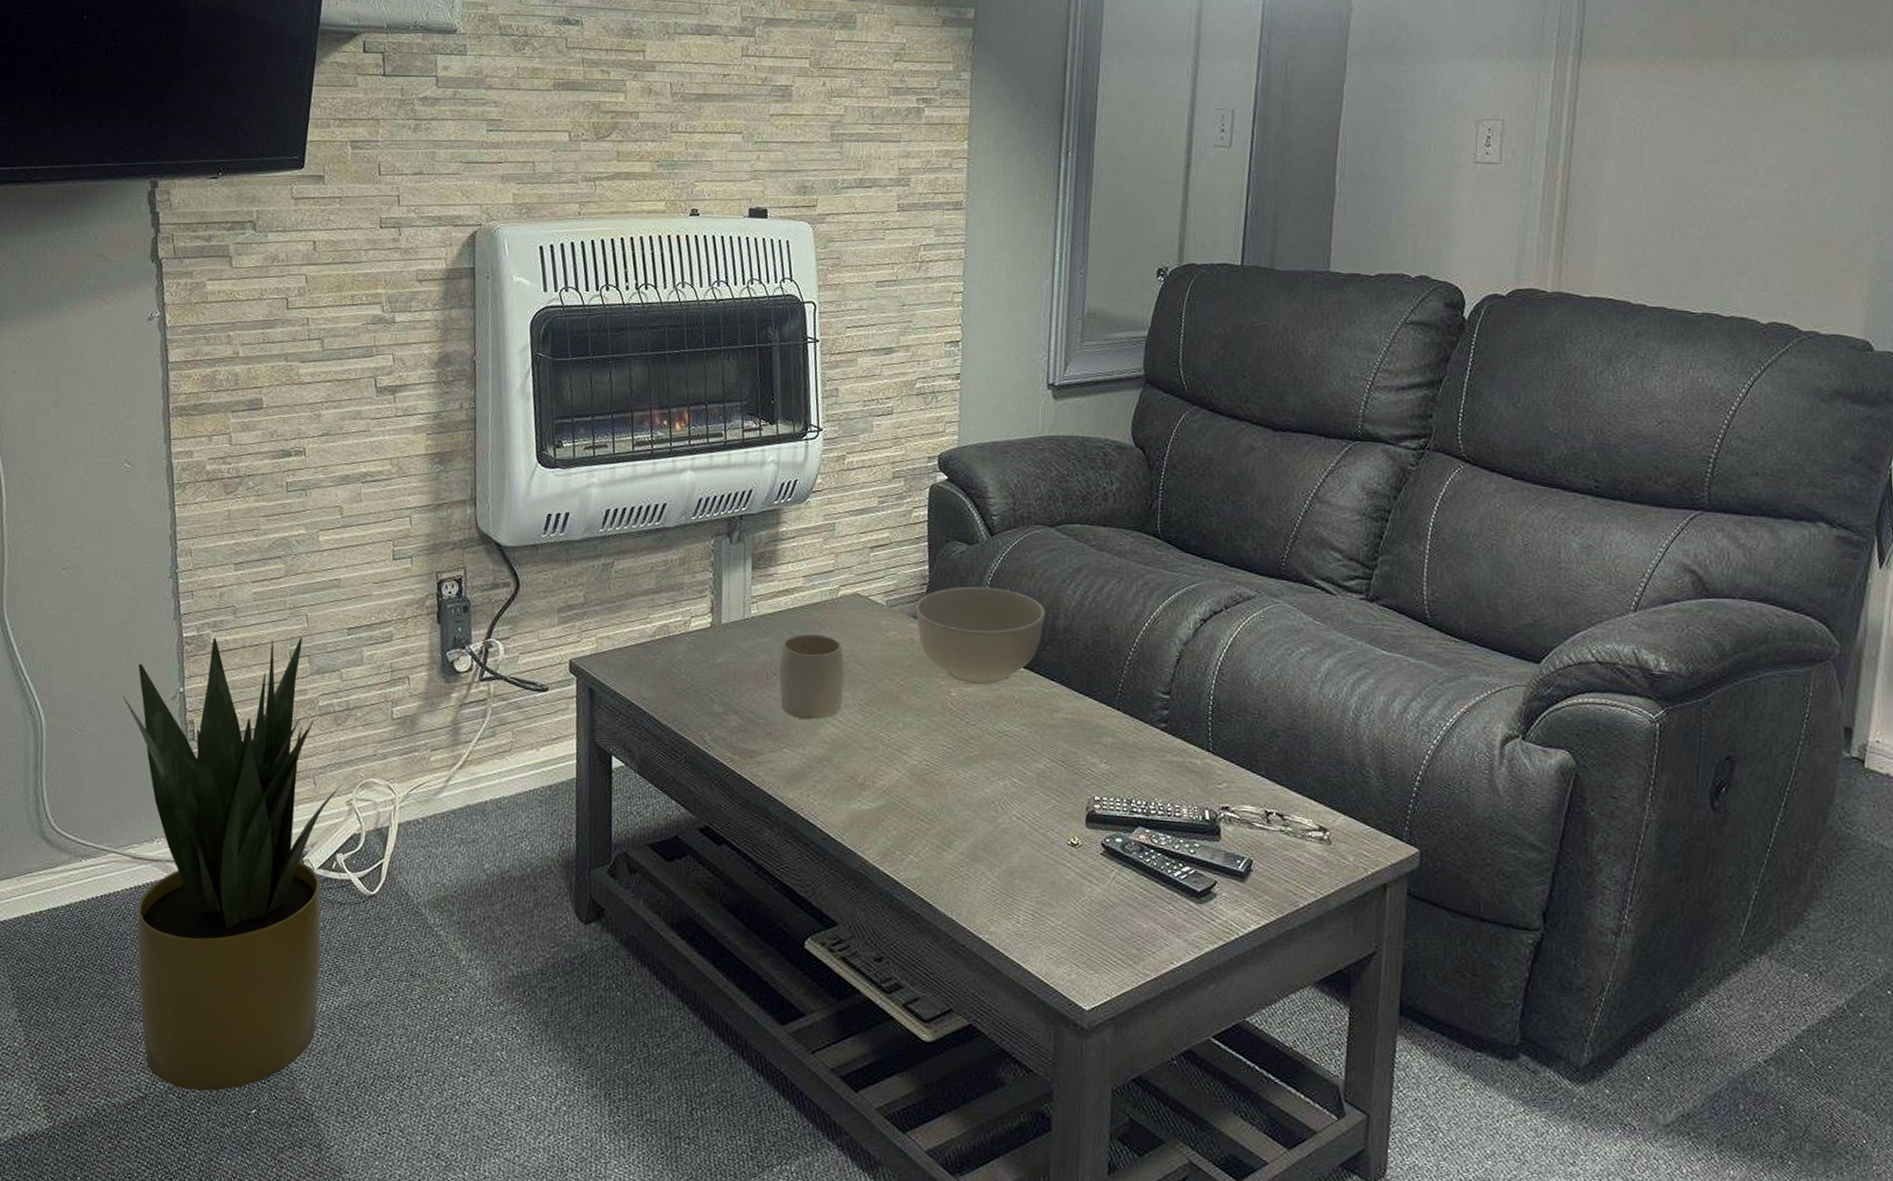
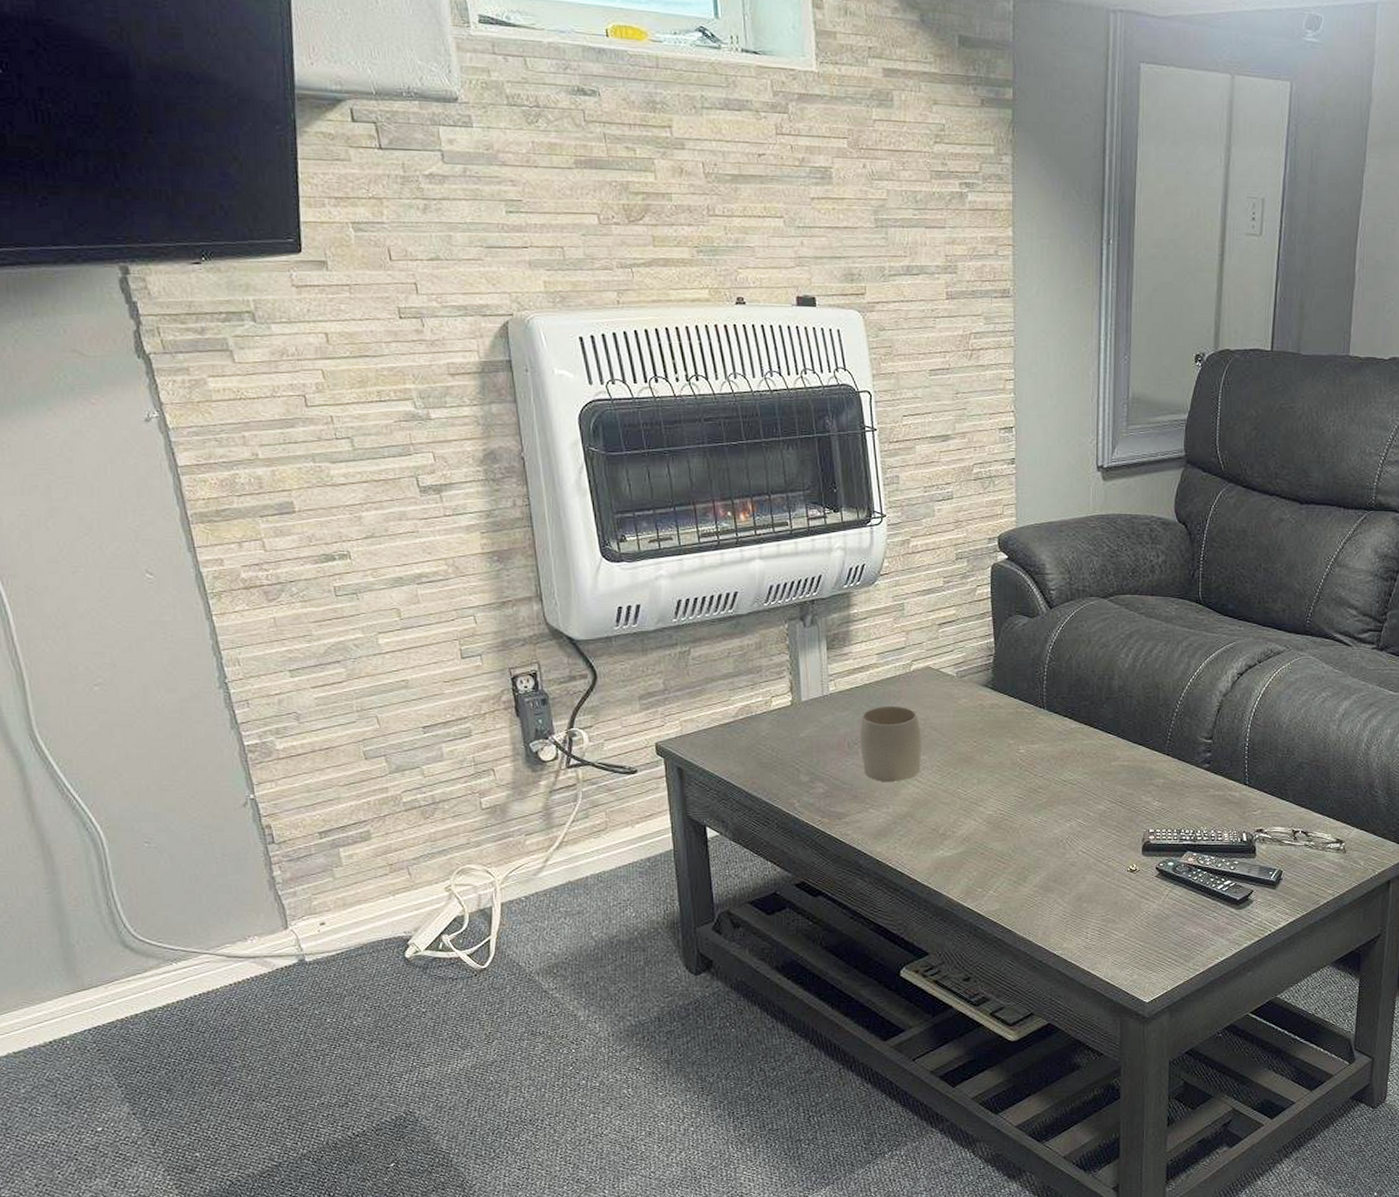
planter: present [122,637,342,1091] -> none [186,738,444,1154]
bowl: present [915,586,1046,685] -> none [983,655,1103,741]

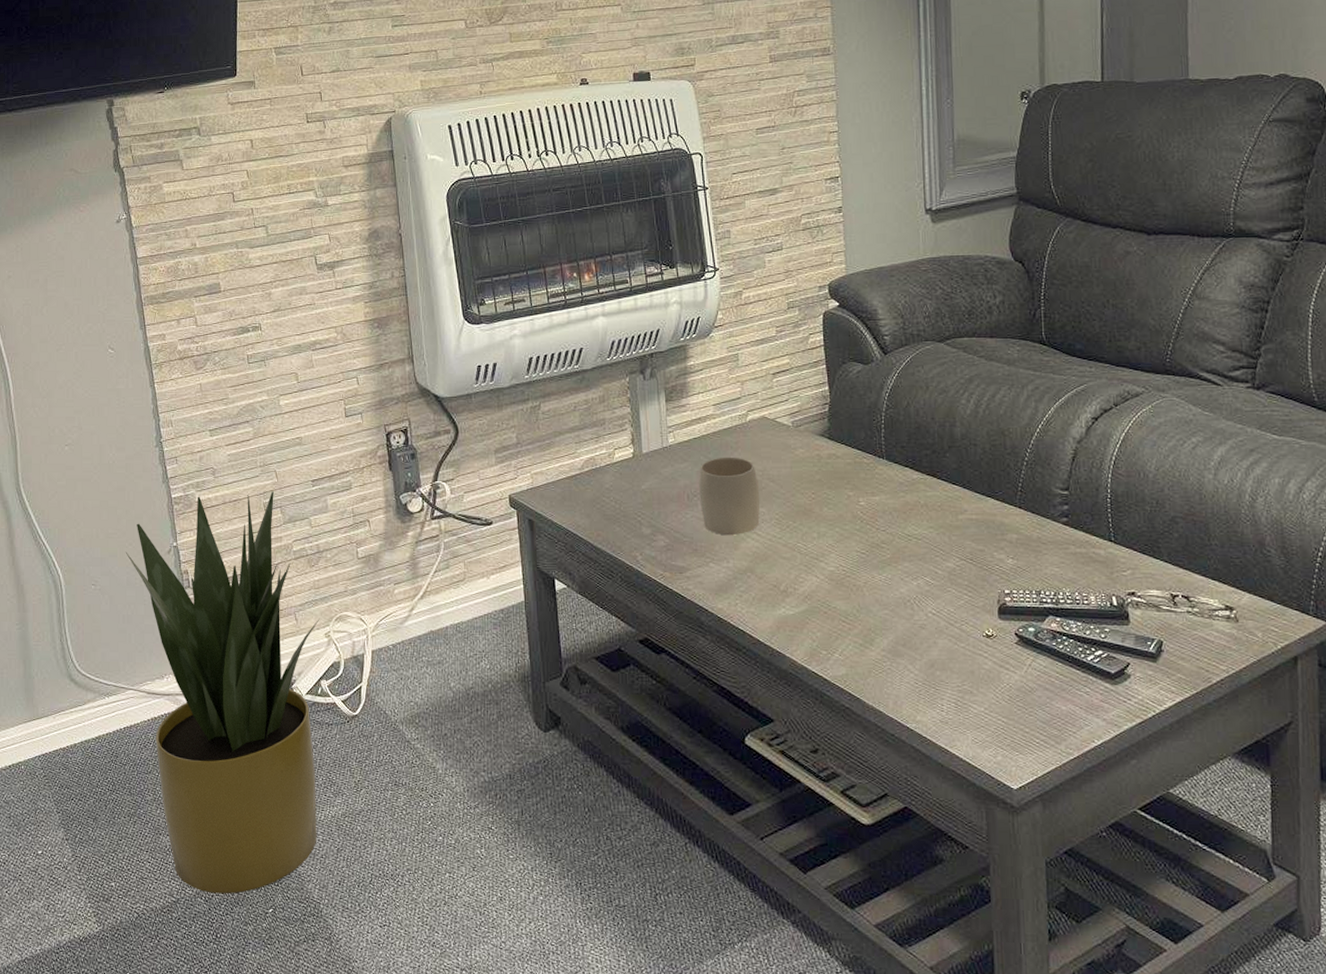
planter: none [186,738,444,1154] -> present [125,491,320,894]

